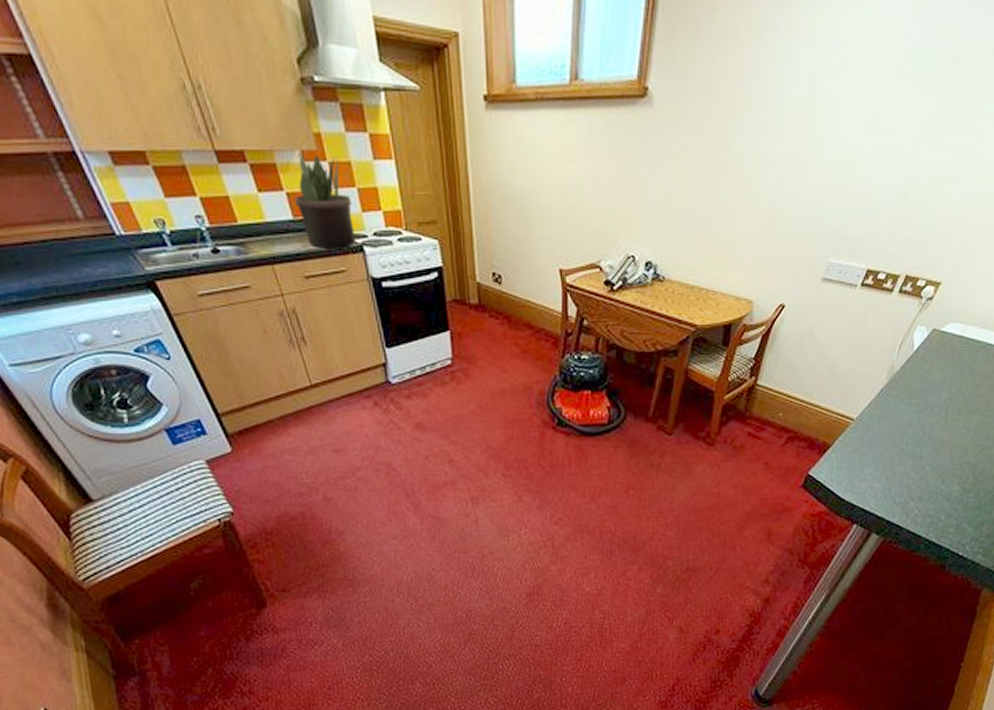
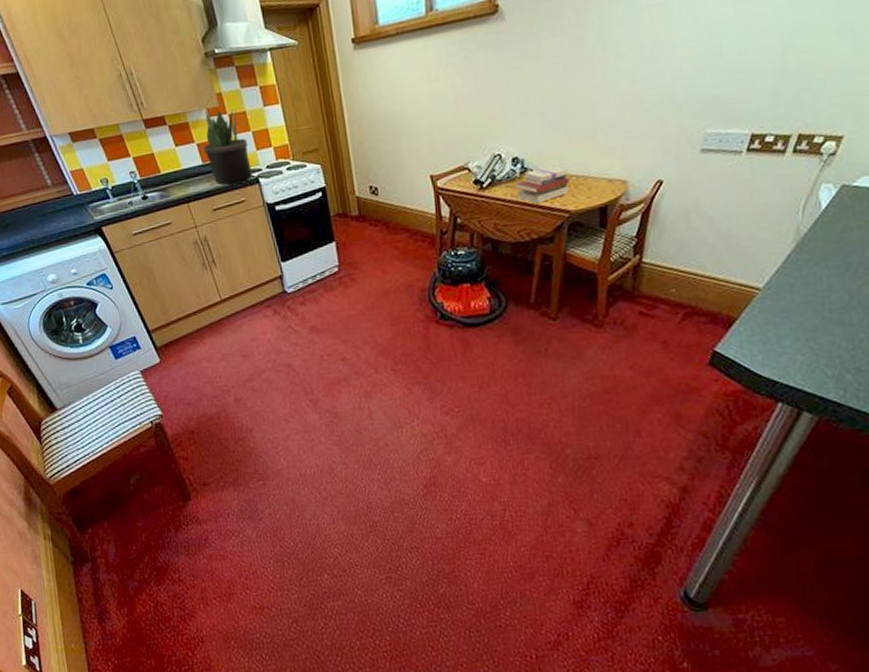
books: none [646,275,699,313] -> present [515,166,570,204]

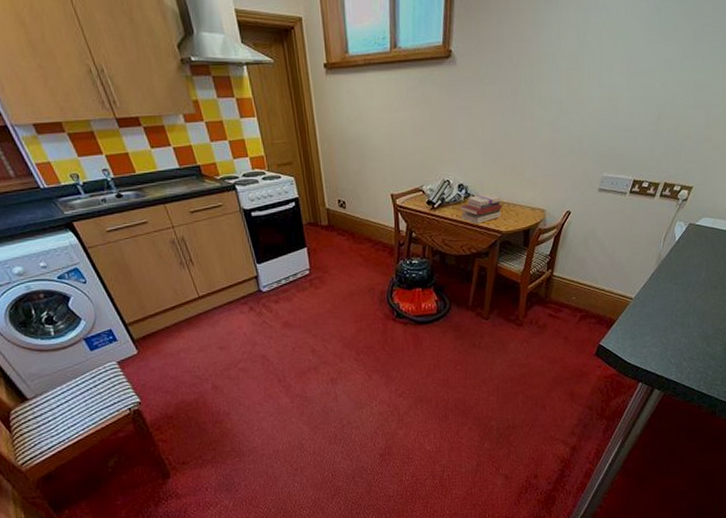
planter: present [203,109,252,185] -> none [179,114,229,189]

